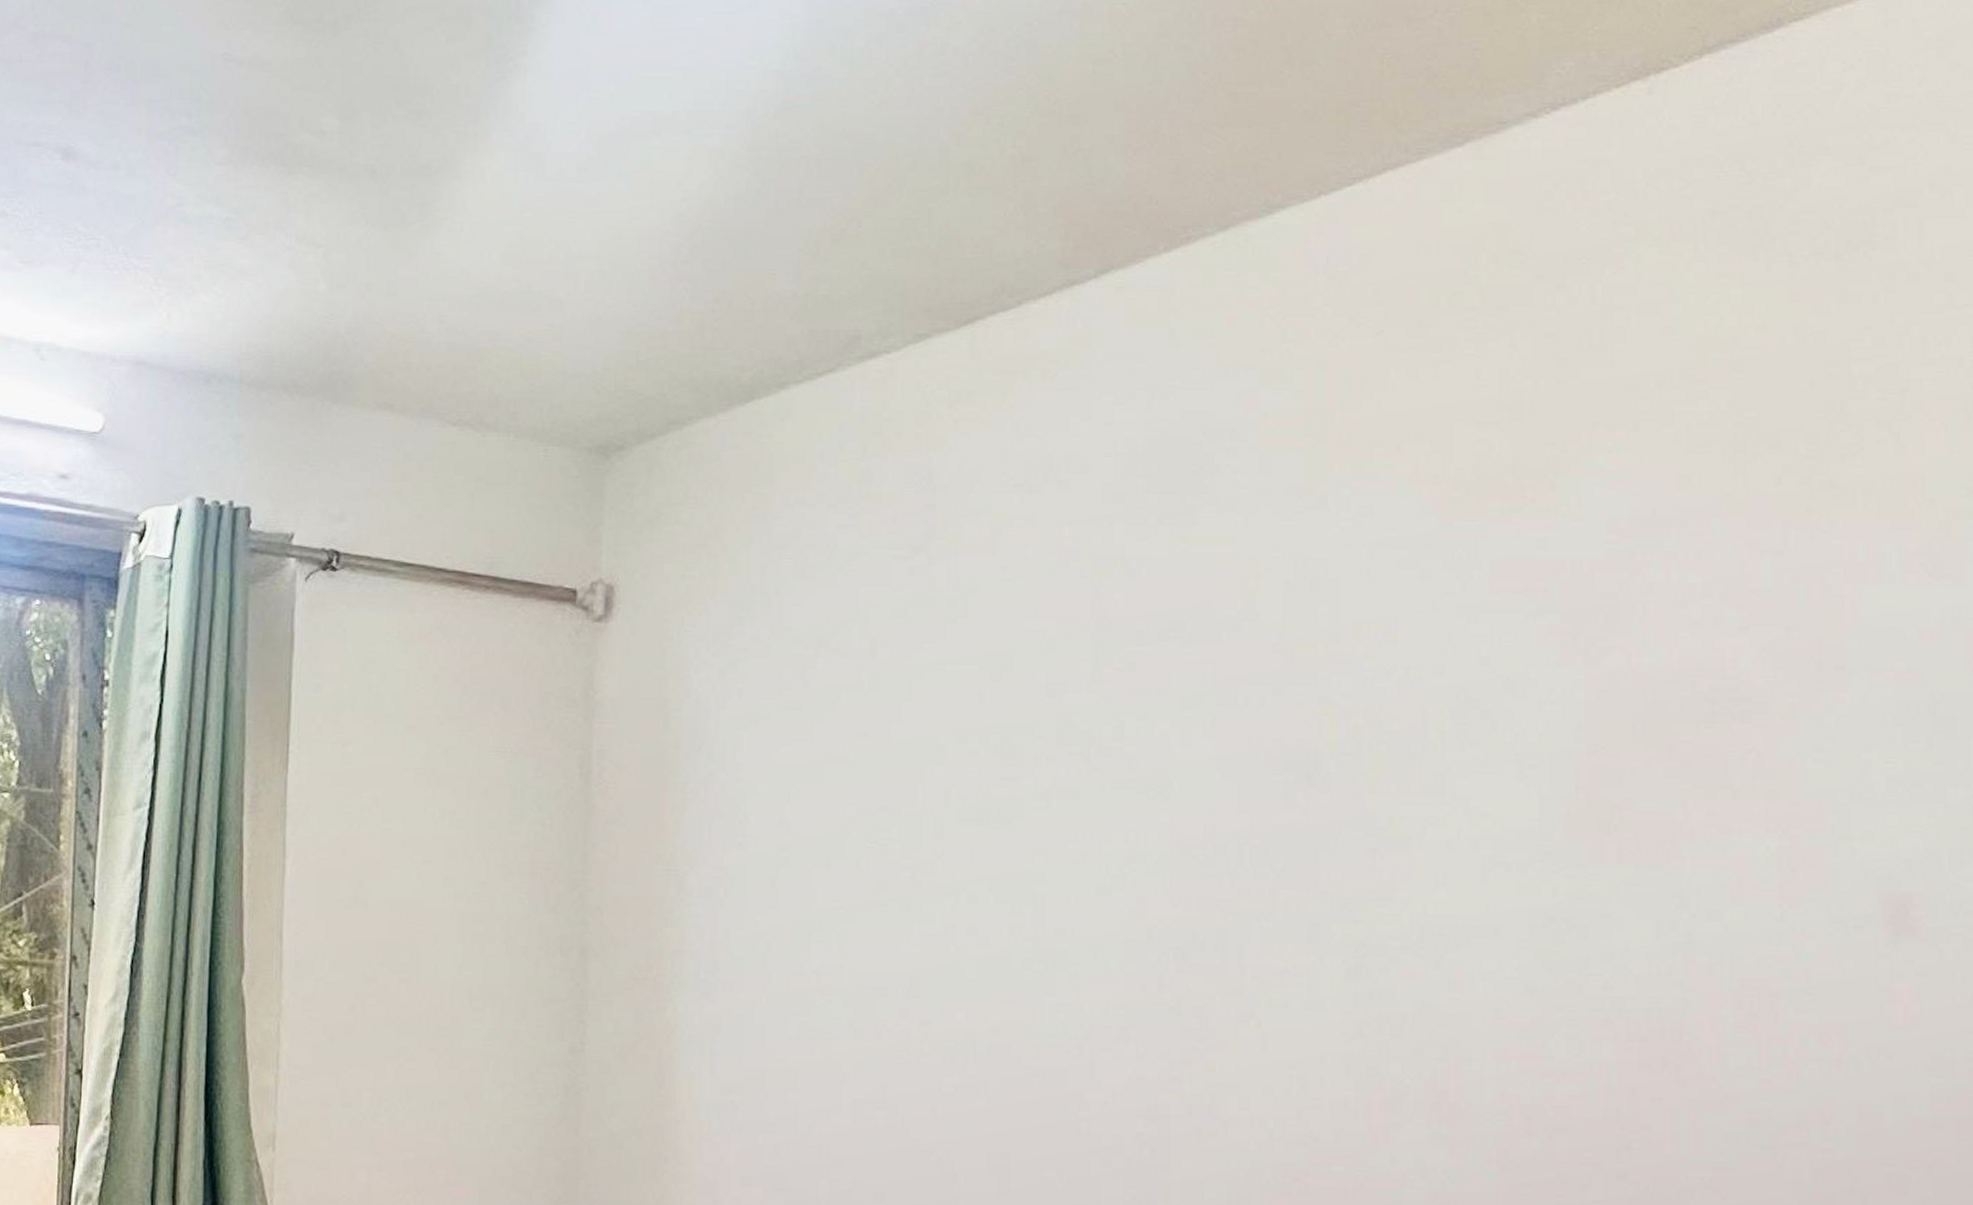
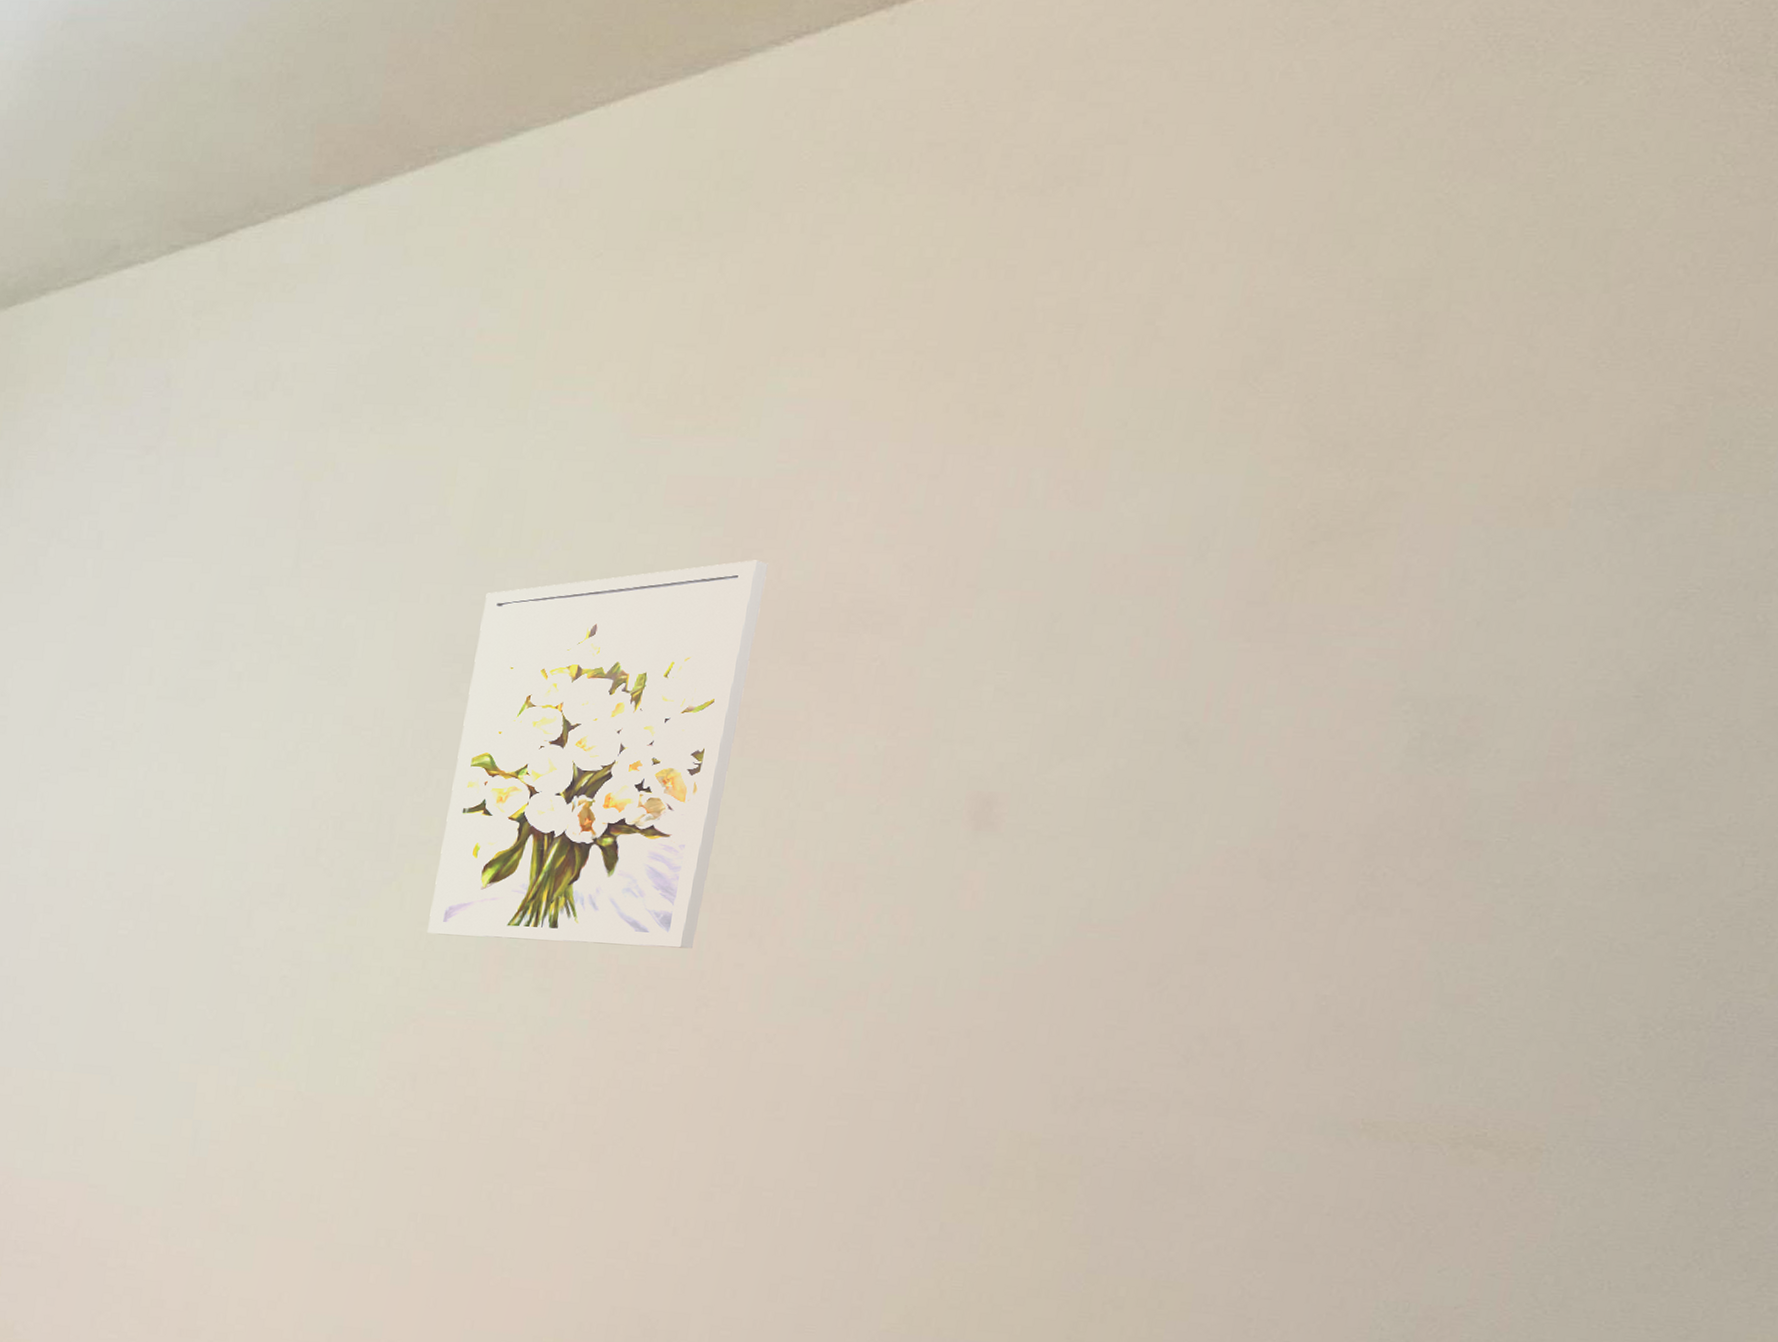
wall art: none [1297,648,1615,1083] -> present [426,560,768,949]

